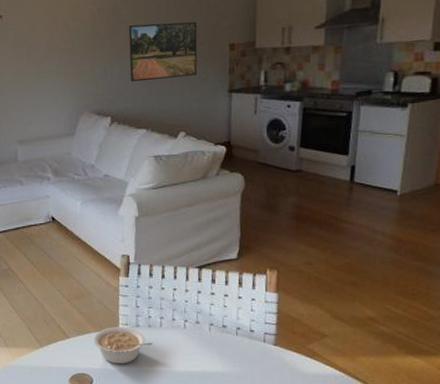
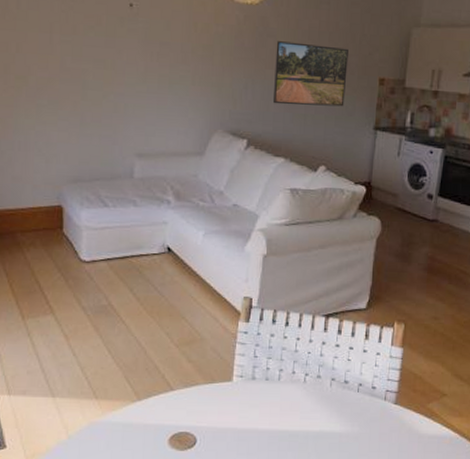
legume: present [93,327,153,364] -> none [201,379,269,422]

